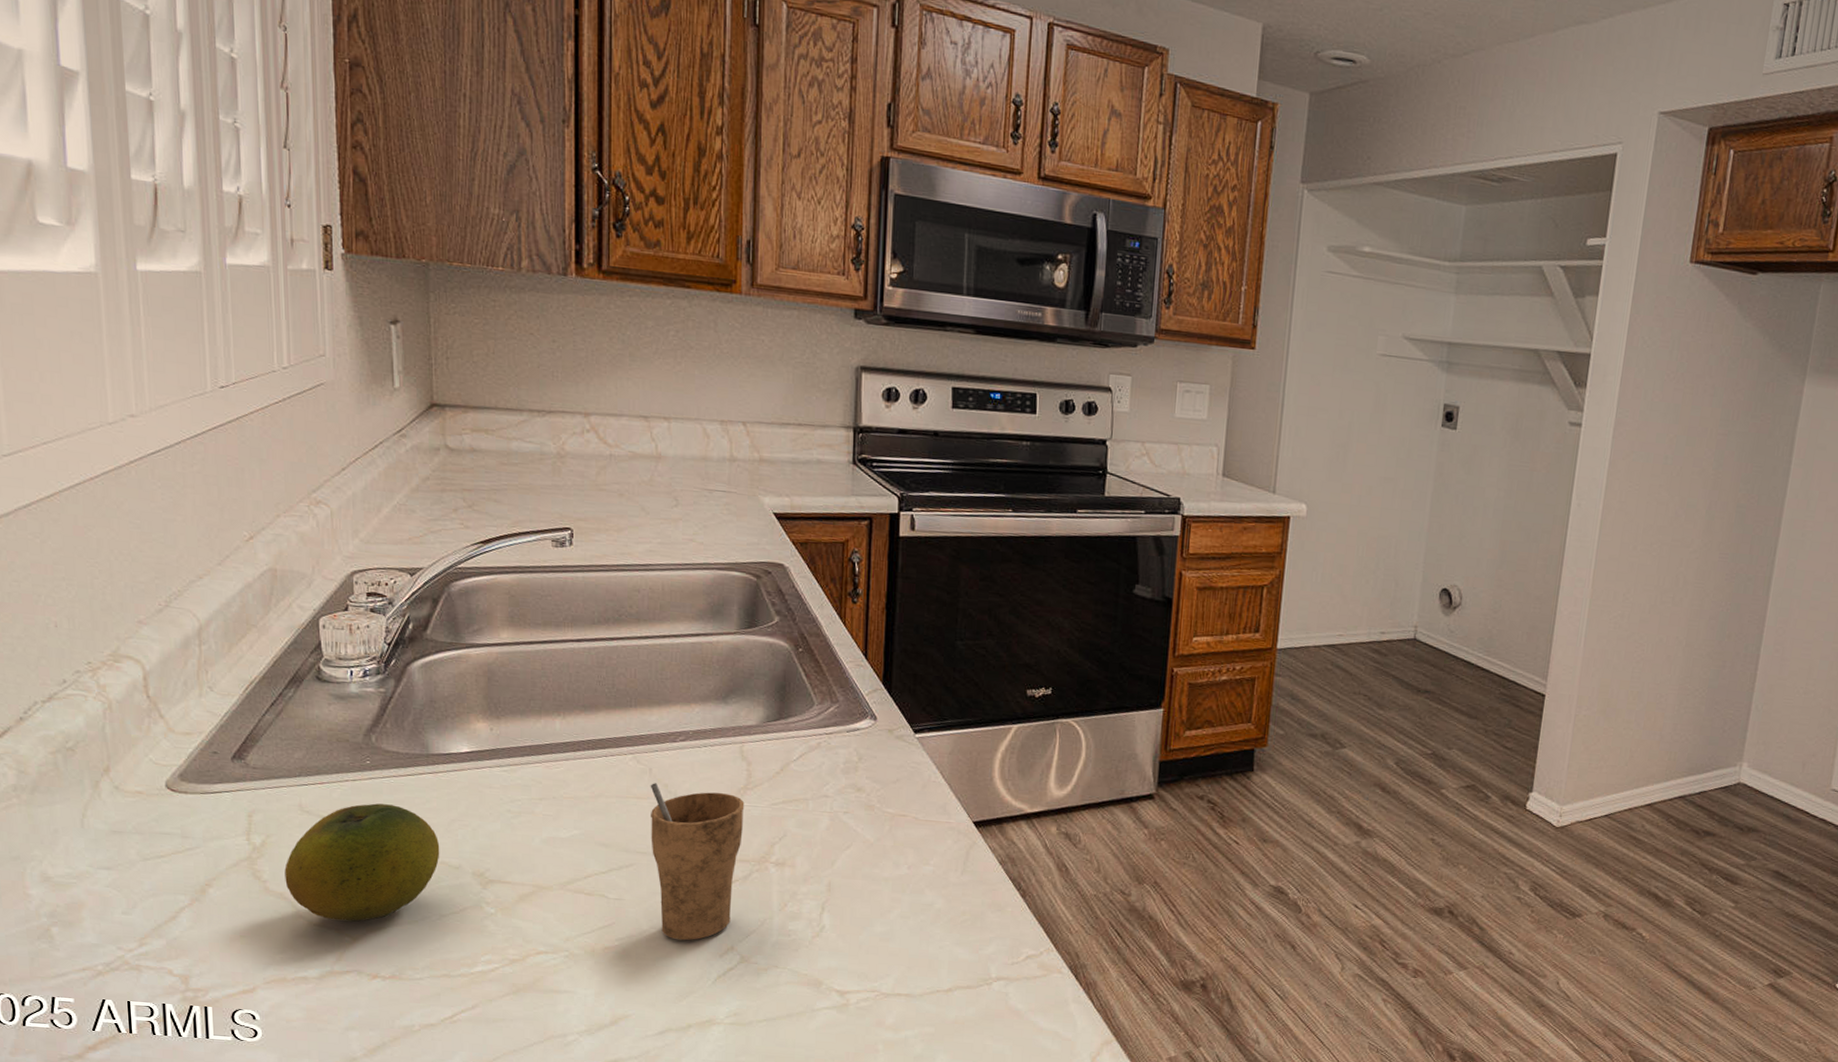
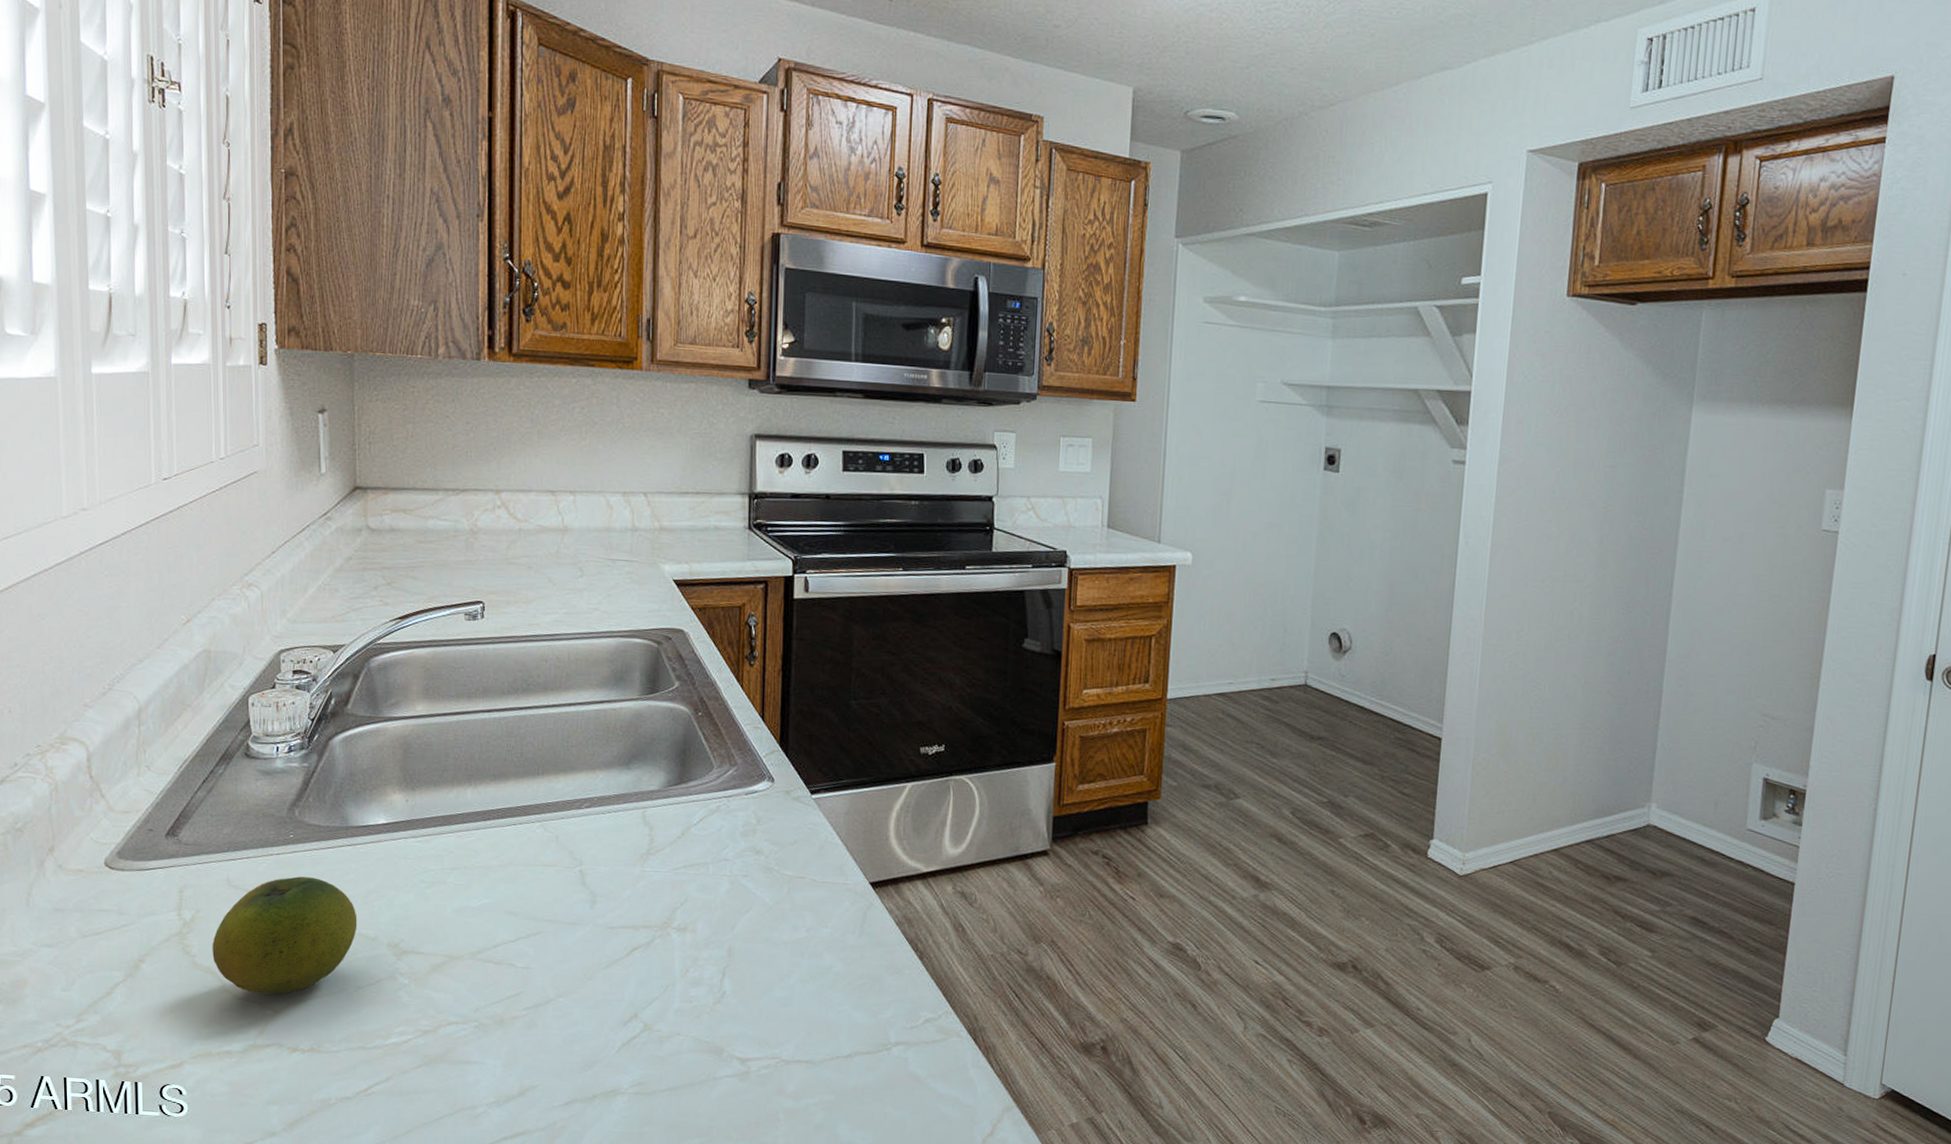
cup: present [650,783,745,941] -> none [556,850,647,1009]

